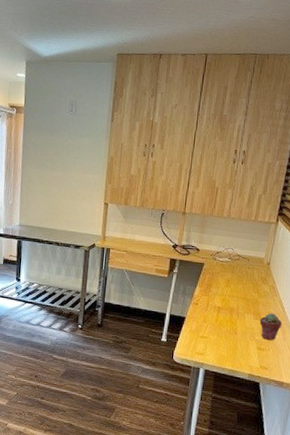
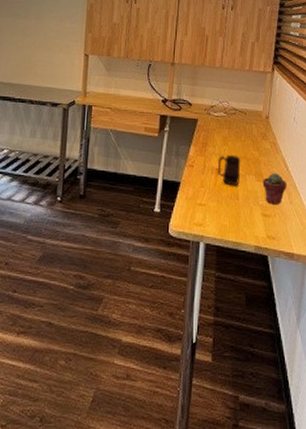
mug: none [219,295,242,323] -> present [217,154,241,186]

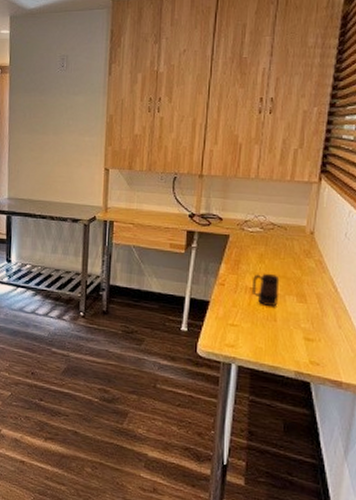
potted succulent: present [262,172,286,204] -> none [305,293,334,328]

